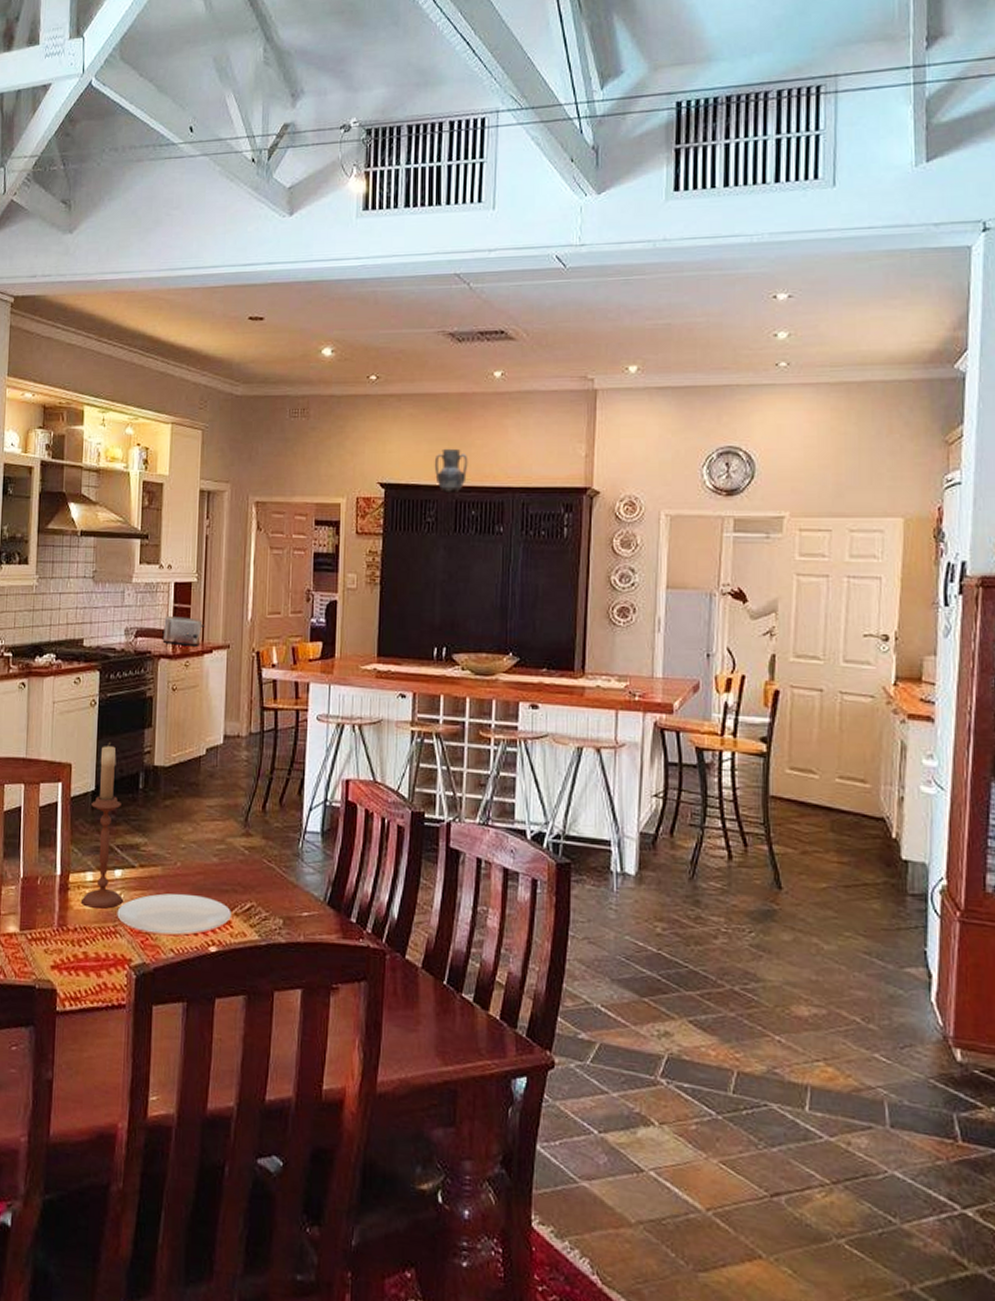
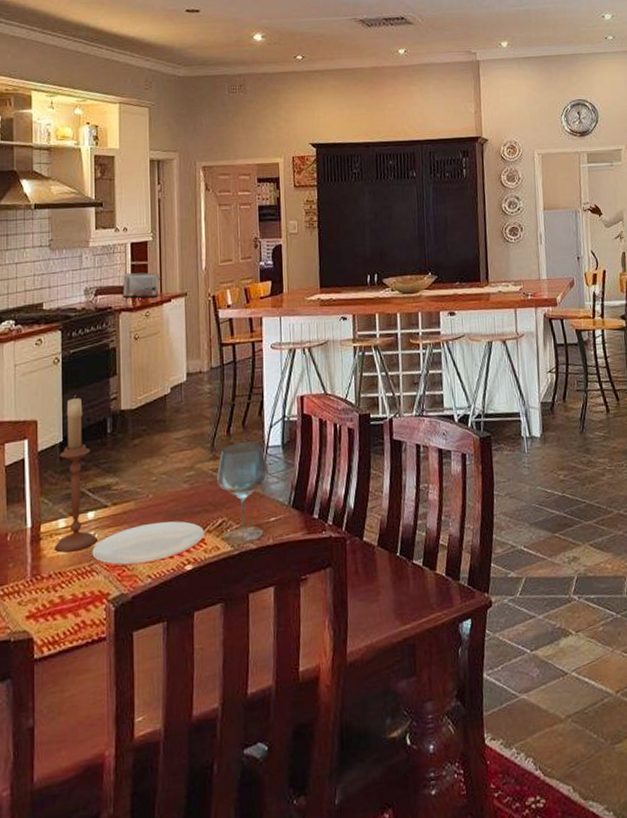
wine glass: none [247,822,304,936] -> present [216,441,268,546]
ceramic jug: present [434,448,468,494] -> none [355,112,384,149]

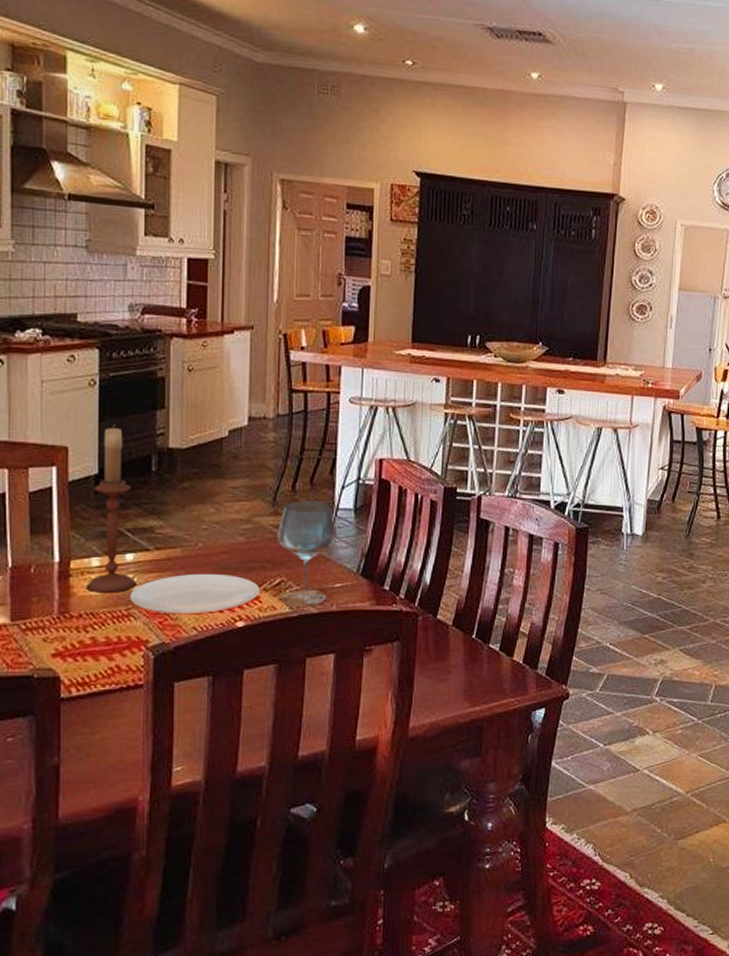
toaster: present [122,272,163,300] -> none [174,292,225,328]

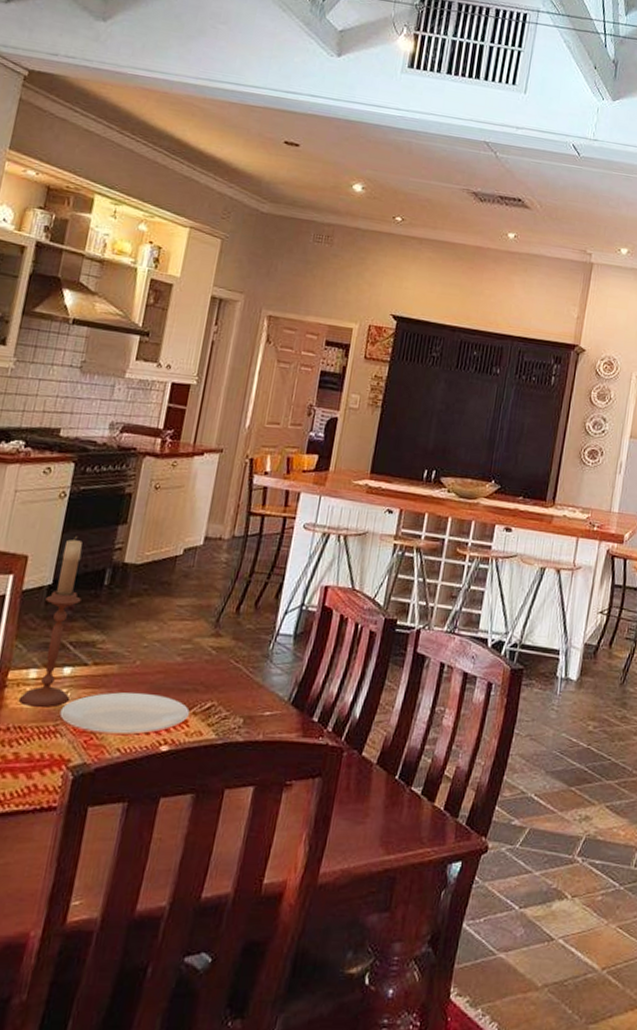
wine glass: present [276,501,336,608] -> none [207,623,274,735]

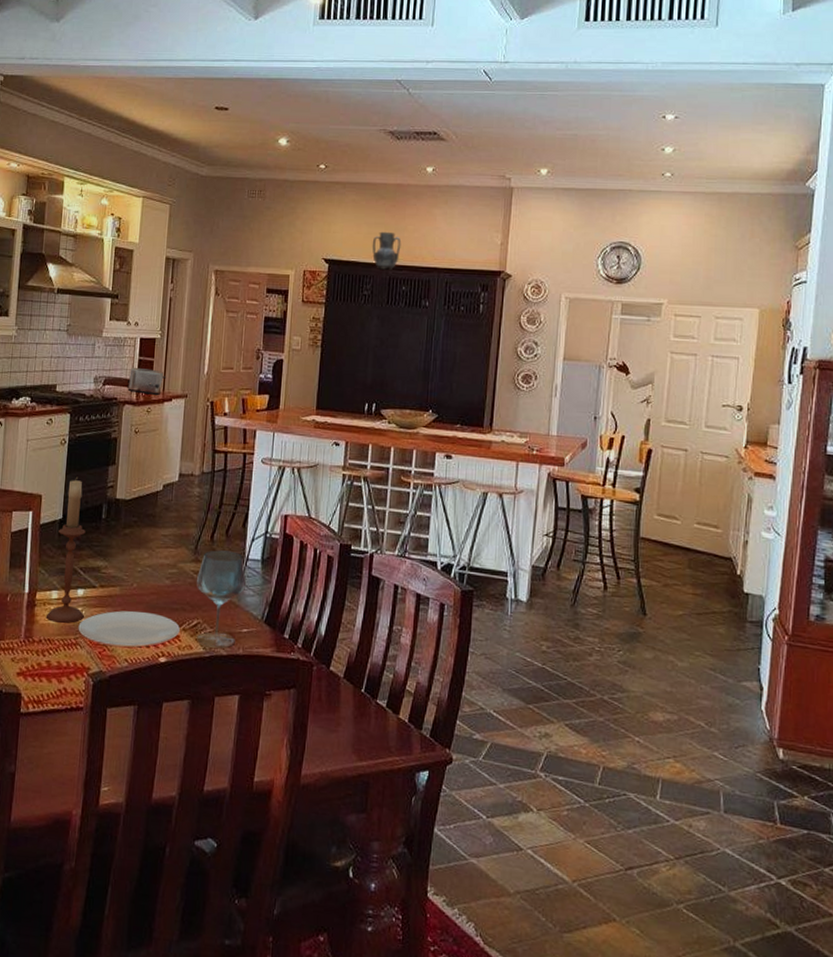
toaster: none [150,414,200,449] -> present [127,367,166,396]
wine glass: none [207,623,274,735] -> present [195,550,246,649]
ceramic jug: none [445,292,477,334] -> present [372,231,402,271]

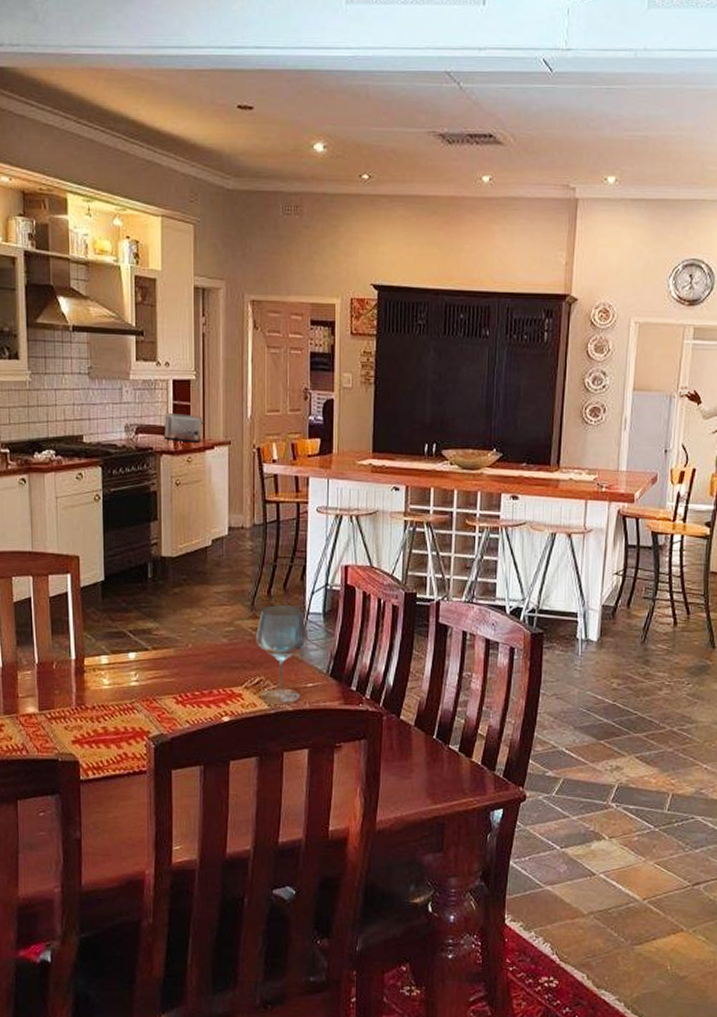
candlestick: present [46,478,86,623] -> none [97,536,138,688]
plate: present [78,610,180,648] -> none [133,671,242,709]
ceramic jug: present [372,231,402,271] -> none [425,252,458,297]

